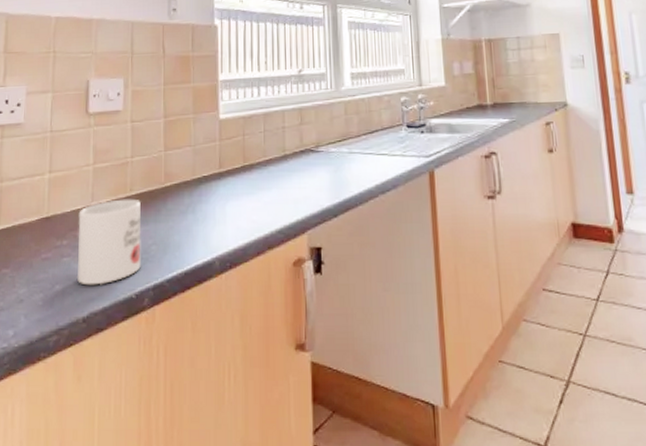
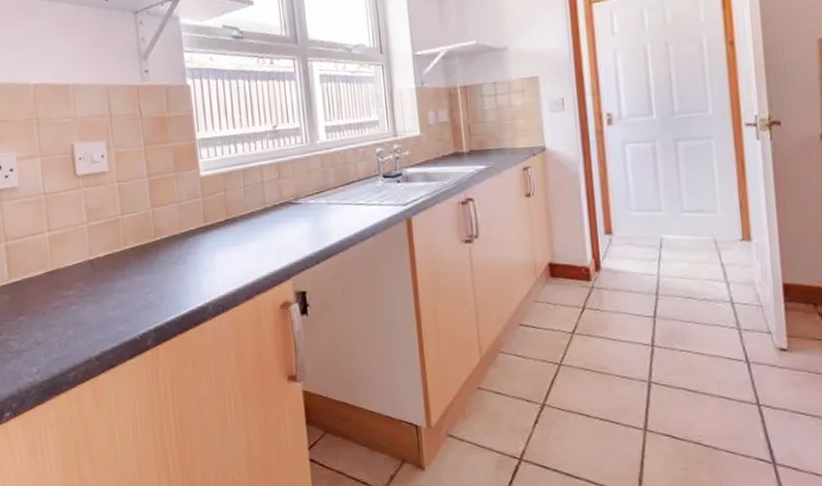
mug: present [76,199,141,286] -> none [79,252,141,329]

